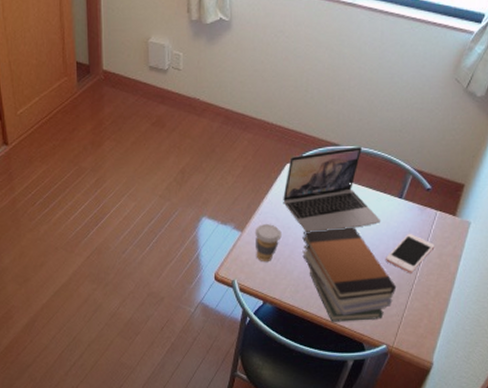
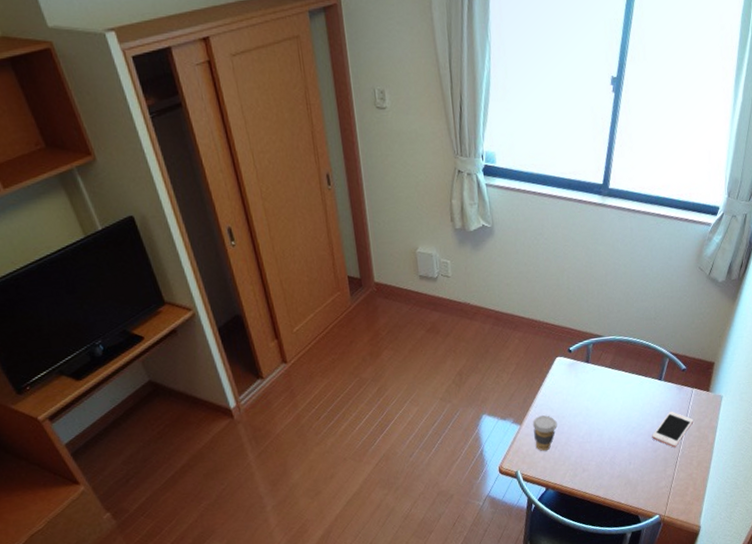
laptop: present [283,146,381,232] -> none [555,335,645,419]
book stack: present [302,227,397,322] -> none [576,410,664,500]

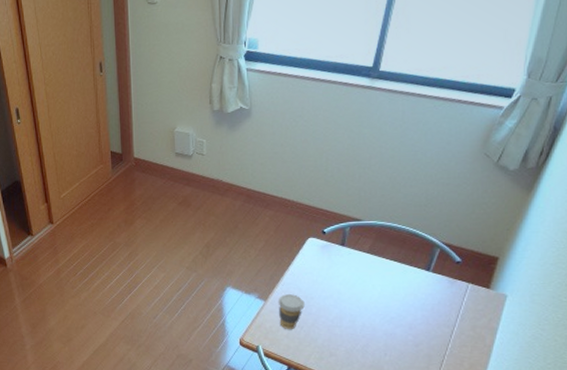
cell phone: present [651,411,694,448] -> none [413,305,467,345]

